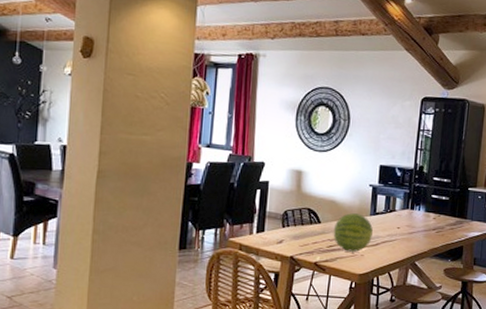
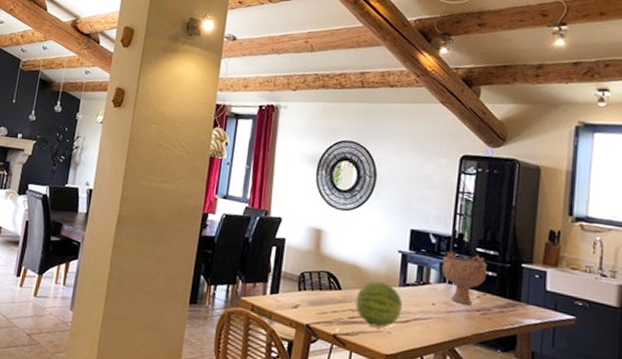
decorative bowl: none [405,181,441,225] -> present [441,250,487,304]

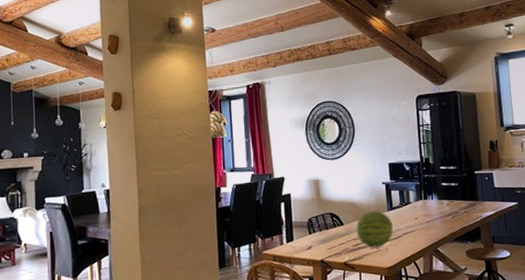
decorative bowl: present [441,250,487,304] -> none [416,171,451,213]

